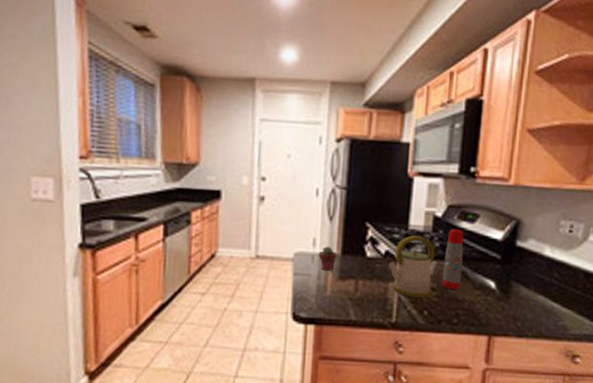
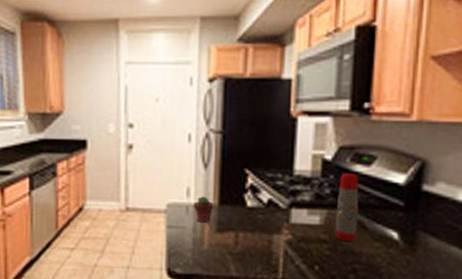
kettle: present [388,235,435,298] -> none [272,182,325,252]

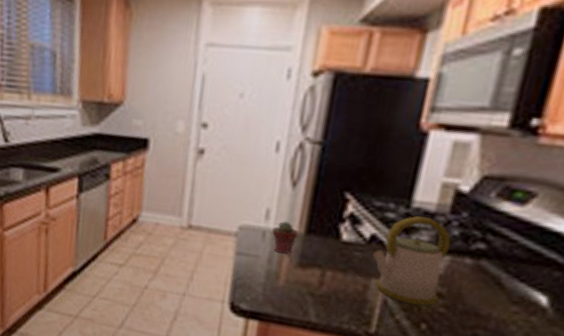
kettle: none [272,182,325,252] -> present [373,216,452,306]
water bottle: present [335,172,359,241] -> none [456,211,504,301]

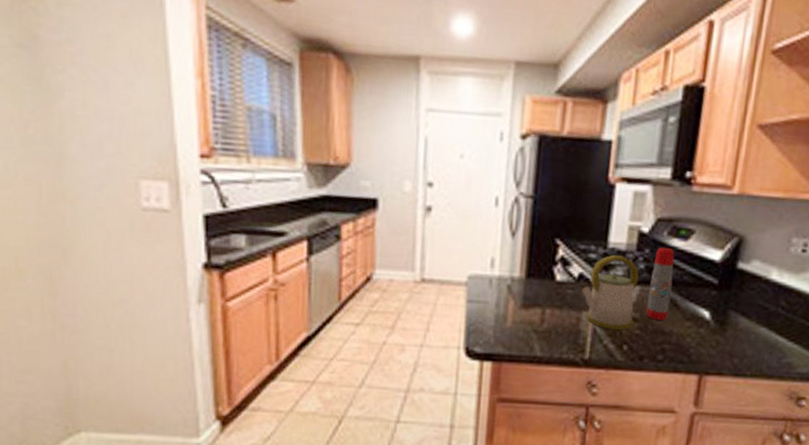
potted succulent: present [272,221,299,254] -> none [498,268,520,297]
water bottle: none [456,211,504,301] -> present [646,247,675,320]

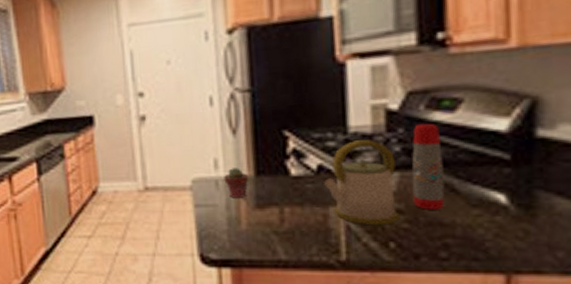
potted succulent: none [498,268,520,297] -> present [224,168,249,198]

